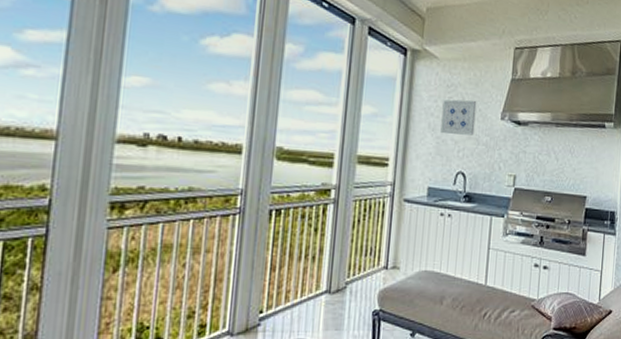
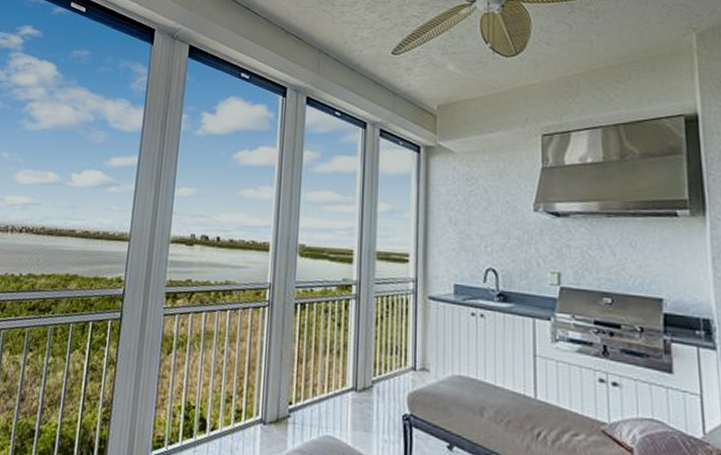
wall art: present [440,99,477,136] -> none [463,192,503,229]

